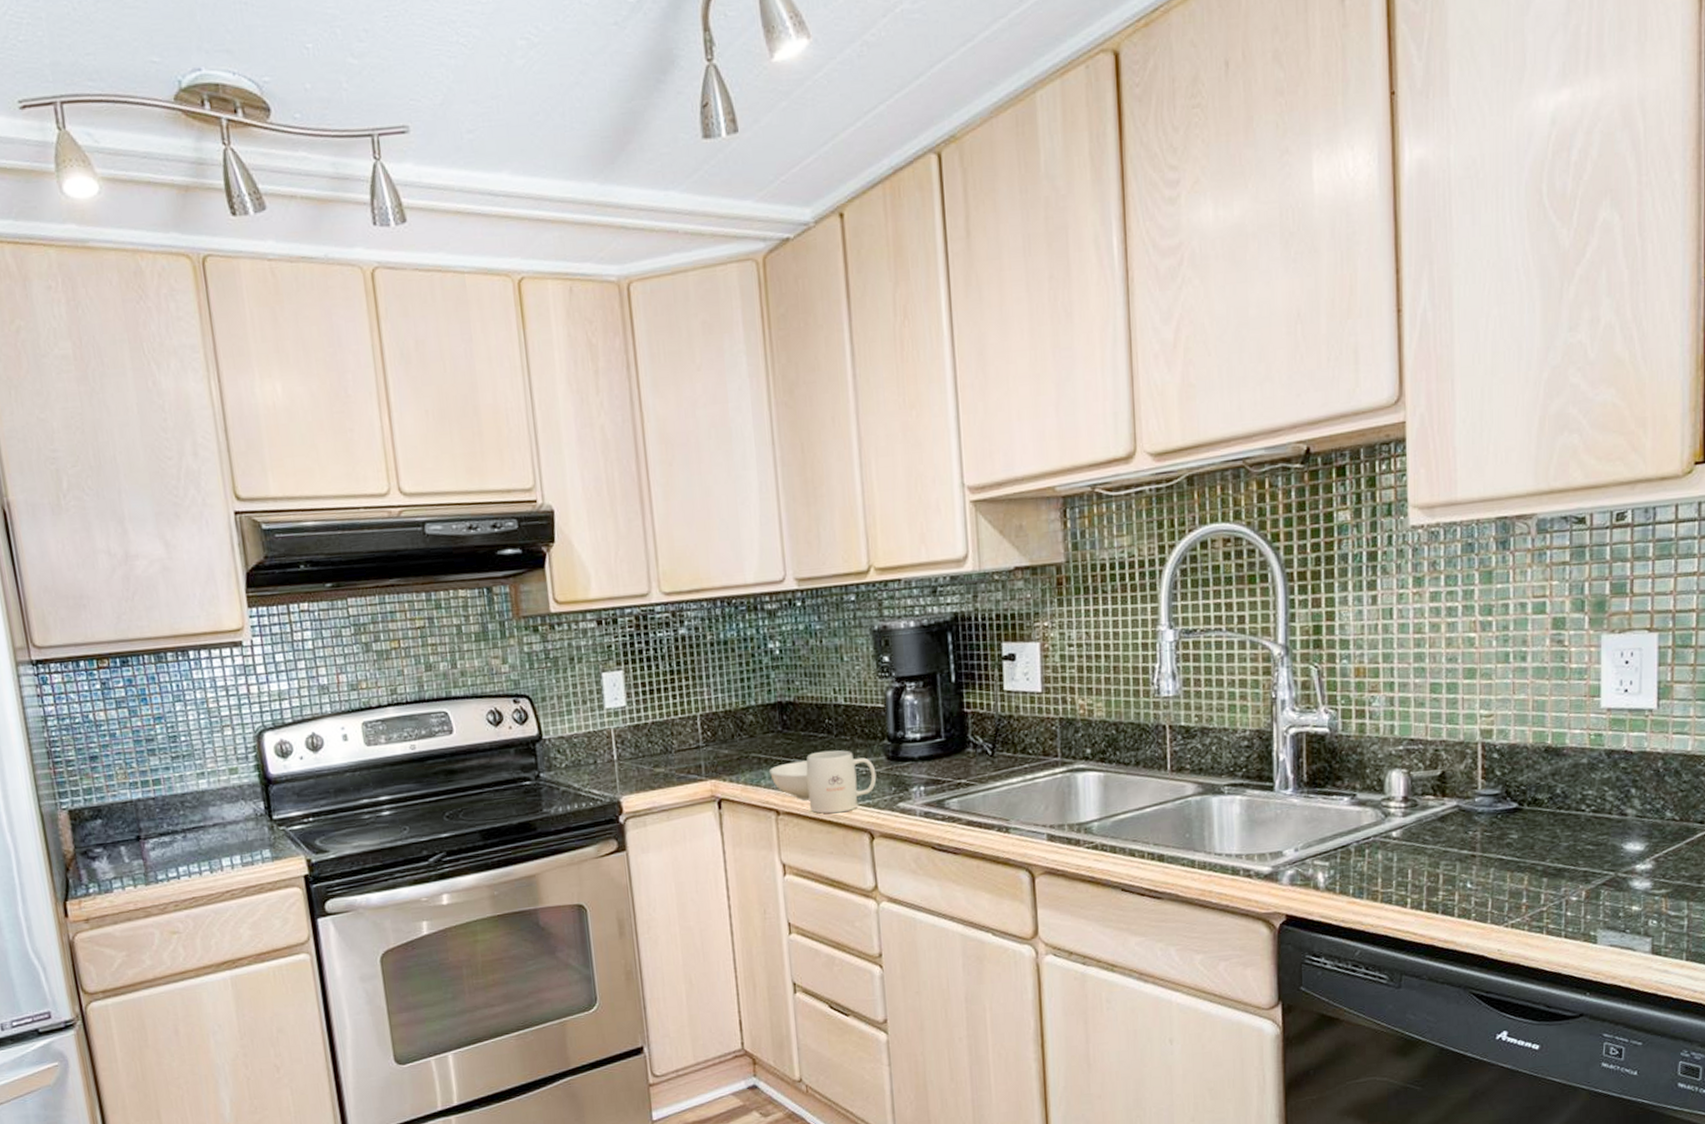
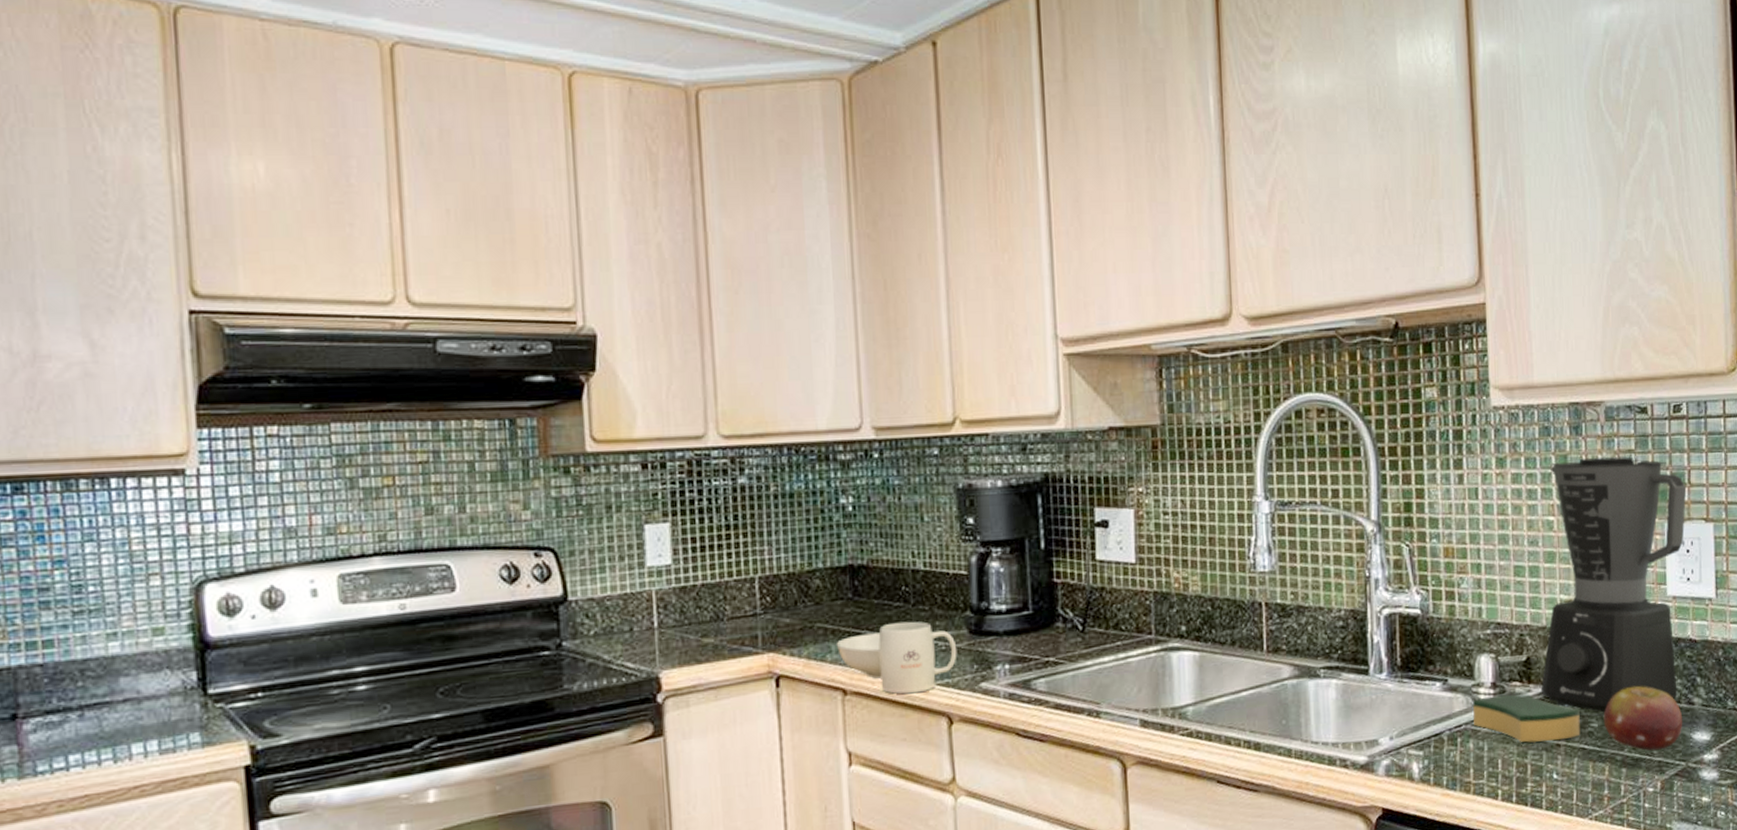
sponge: none [1383,807,1498,854] -> present [1473,694,1580,743]
blender: none [1457,569,1628,825] -> present [1542,456,1687,713]
fruit: none [1524,798,1614,861] -> present [1603,686,1683,751]

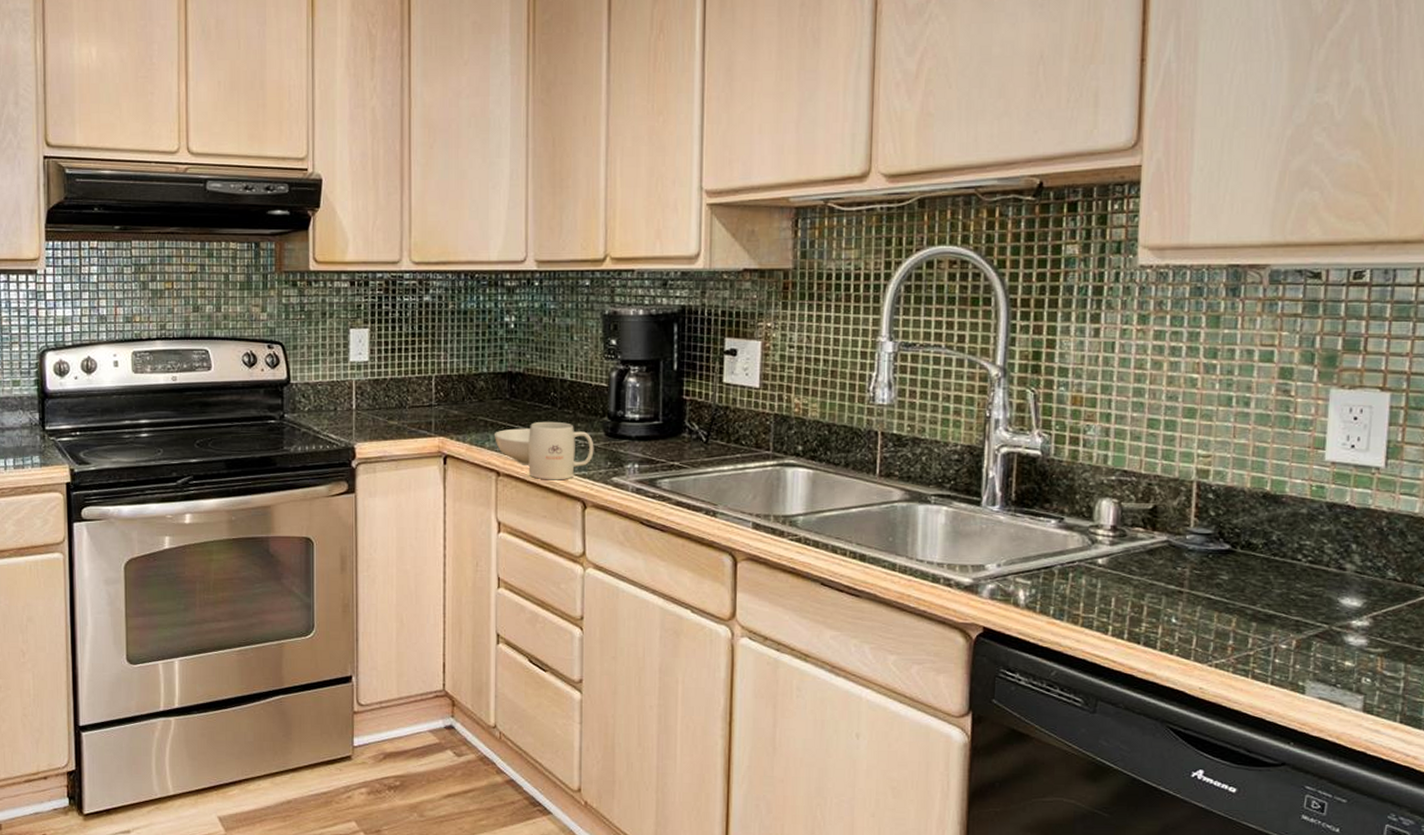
sponge: present [1473,694,1580,743] -> none [1088,538,1208,588]
blender: present [1542,456,1687,713] -> none [1167,320,1361,567]
fruit: present [1603,686,1683,751] -> none [1235,546,1330,610]

